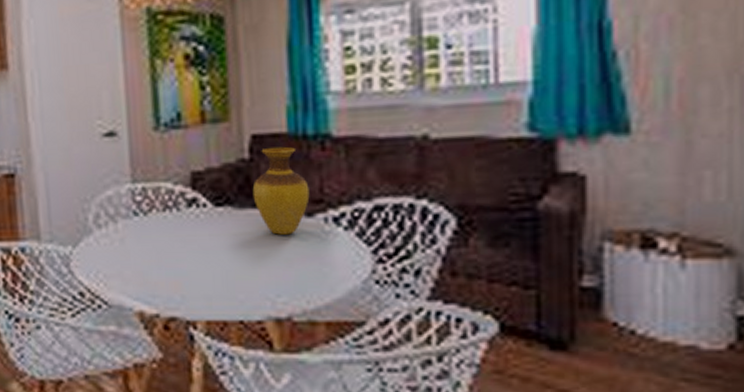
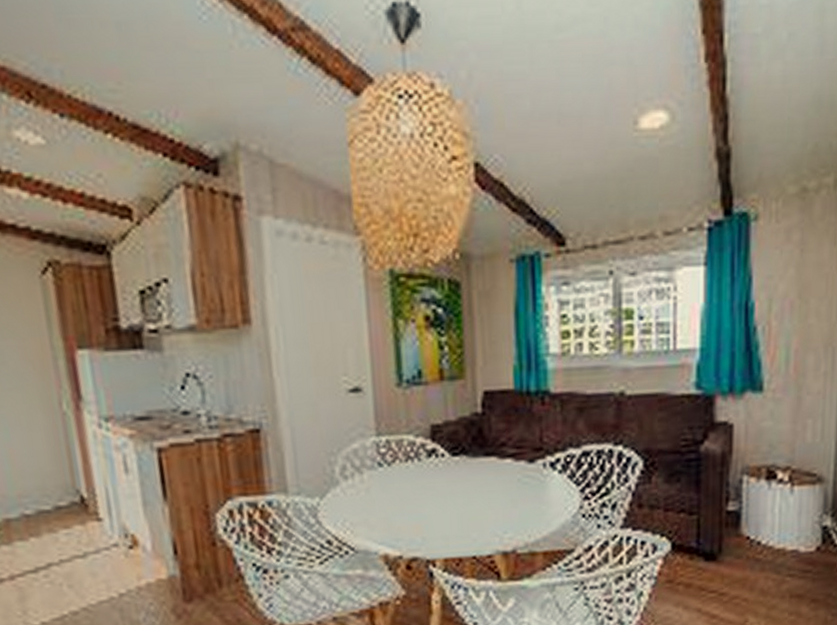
vase: present [252,146,310,235] -> none [484,401,532,480]

